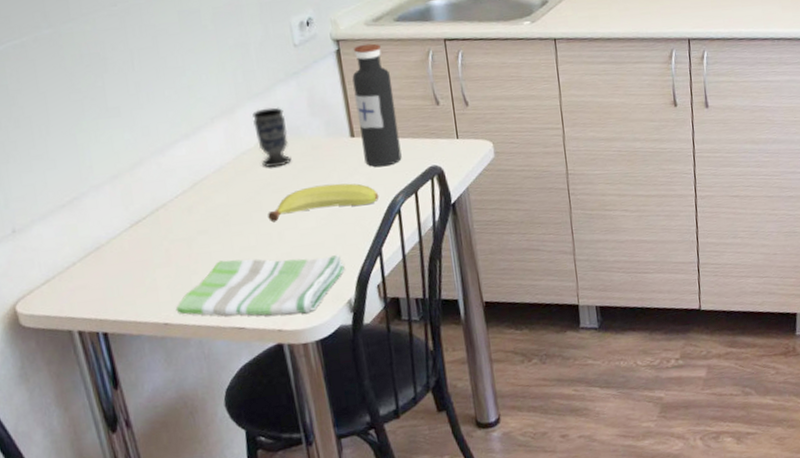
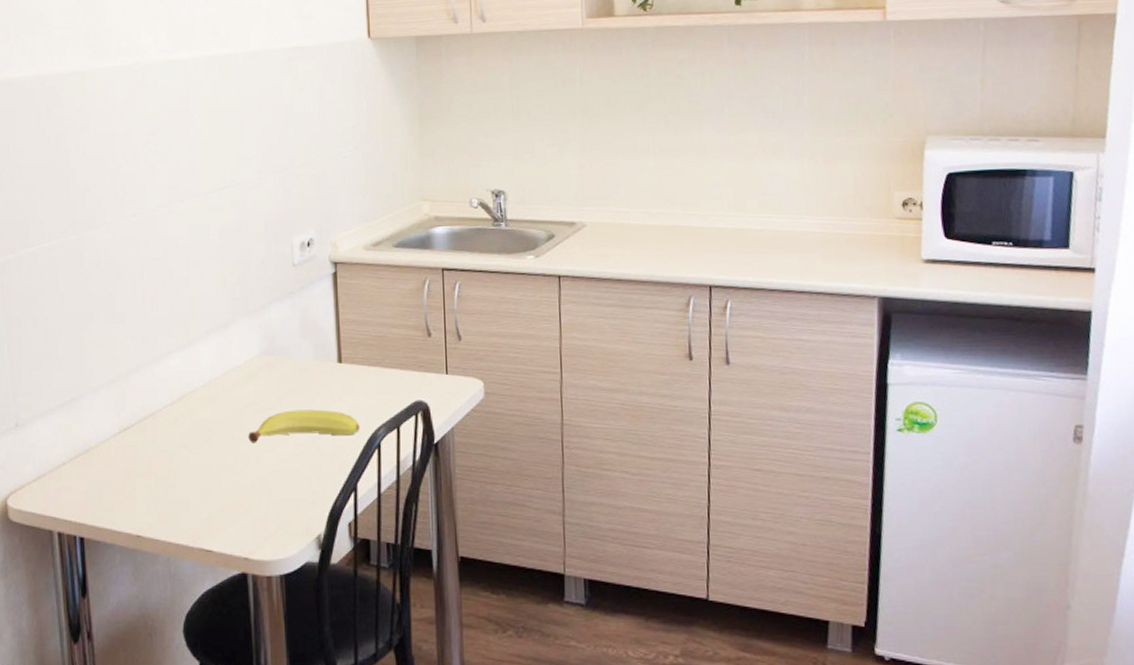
dish towel: present [175,255,345,316] -> none [149,477,317,544]
cup: present [252,107,292,168] -> none [246,325,278,387]
water bottle: present [352,43,402,167] -> none [346,268,387,397]

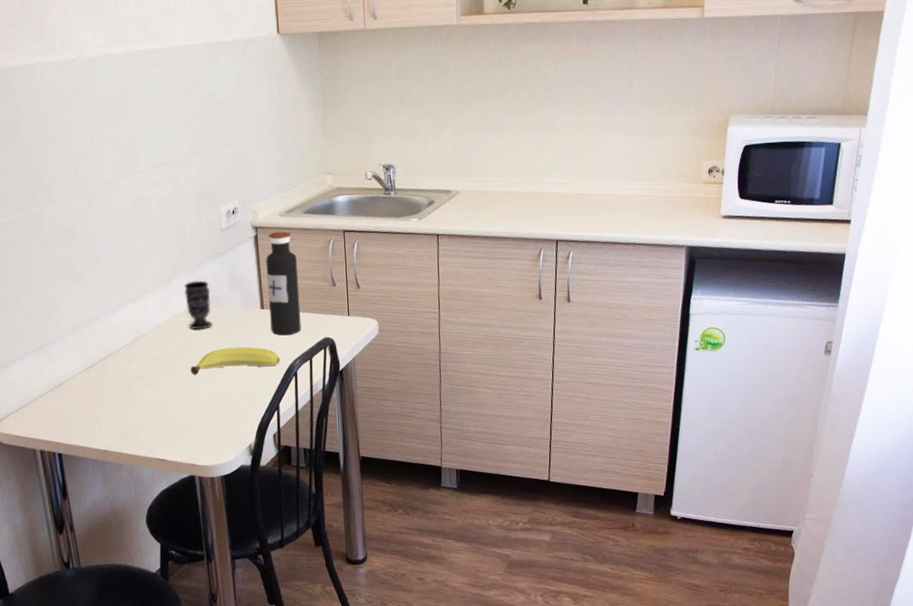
cup: none [246,325,278,387] -> present [184,280,212,330]
water bottle: none [346,268,387,397] -> present [266,231,301,336]

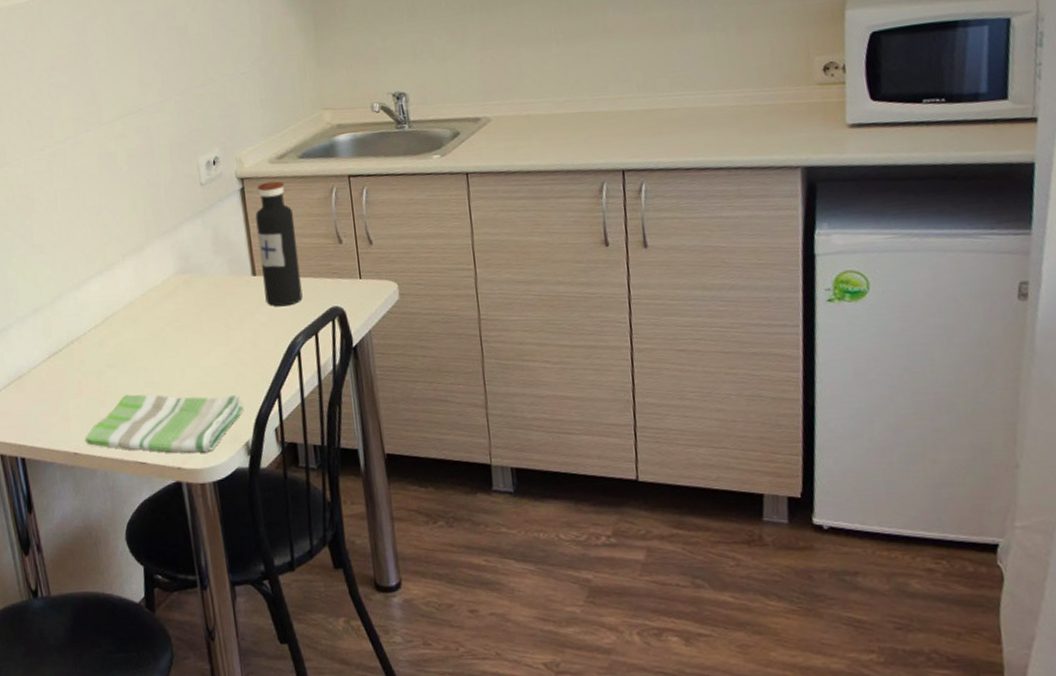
dish towel: none [114,403,248,453] -> present [85,394,243,453]
cup: present [184,280,212,330] -> none [160,245,195,305]
fruit: present [190,347,281,375] -> none [171,322,279,359]

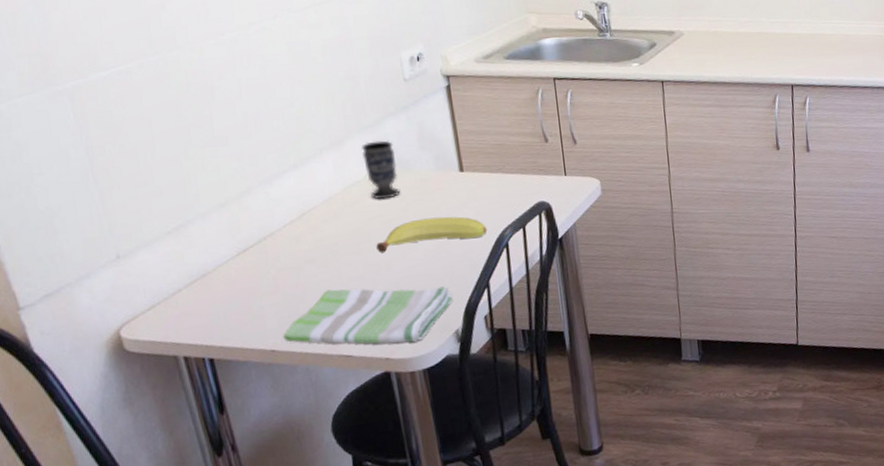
cup: none [160,245,195,305] -> present [362,140,401,200]
fruit: none [171,322,279,359] -> present [376,216,488,254]
water bottle: present [255,181,303,307] -> none [462,80,510,202]

